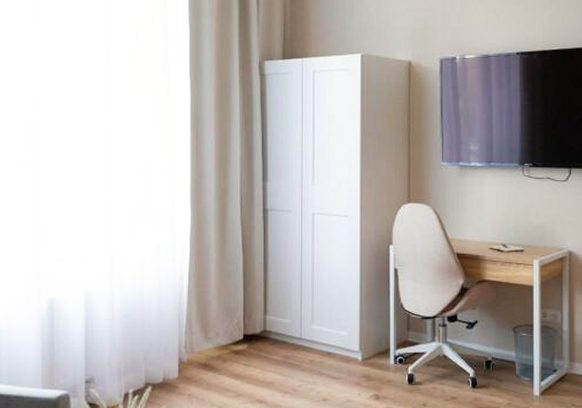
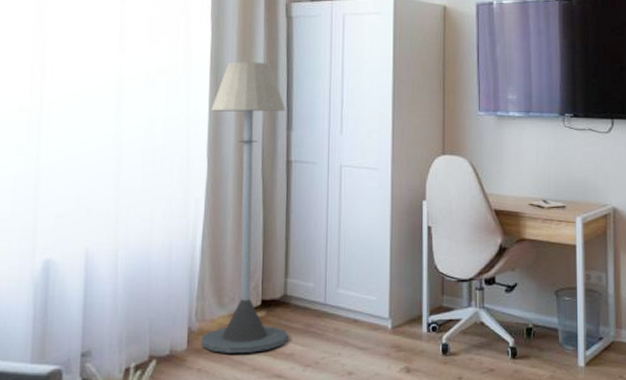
floor lamp: none [190,117,269,381] -> present [200,61,289,353]

